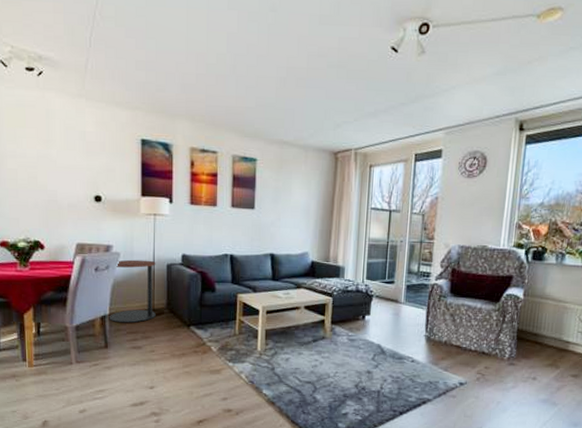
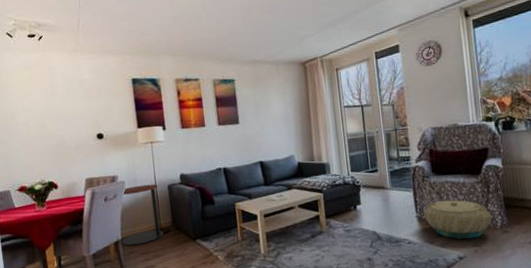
basket: none [433,323,502,366] -> present [424,200,492,239]

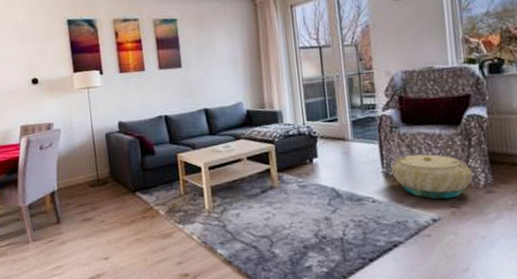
side table: present [121,184,164,246] -> none [57,132,101,198]

